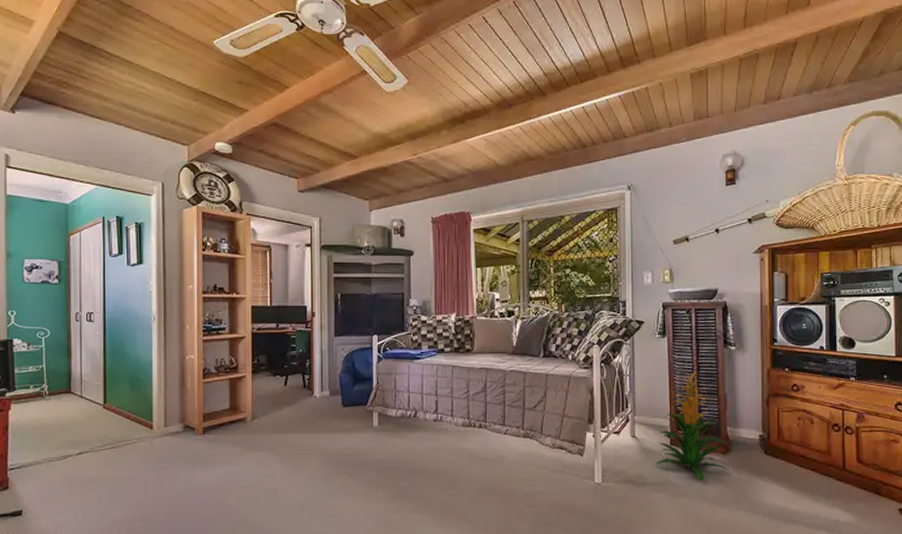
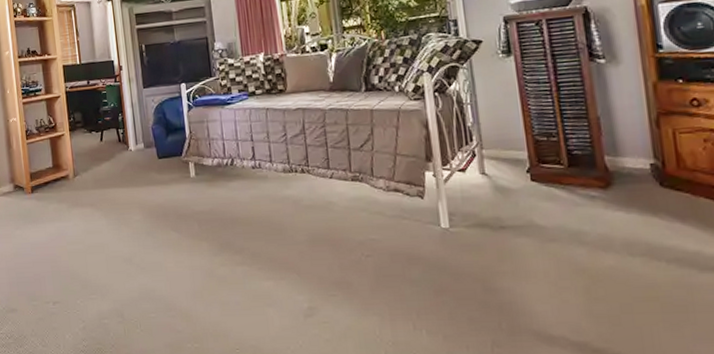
indoor plant: present [655,372,730,480] -> none [514,93,615,221]

